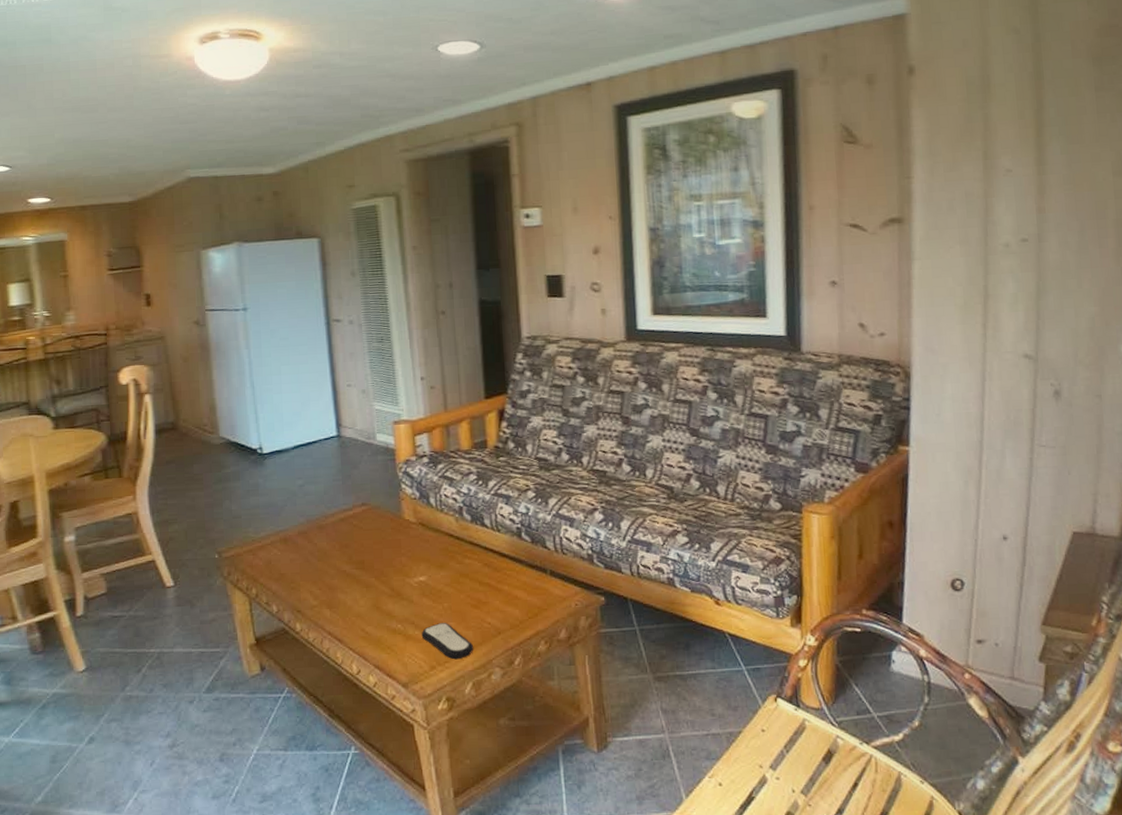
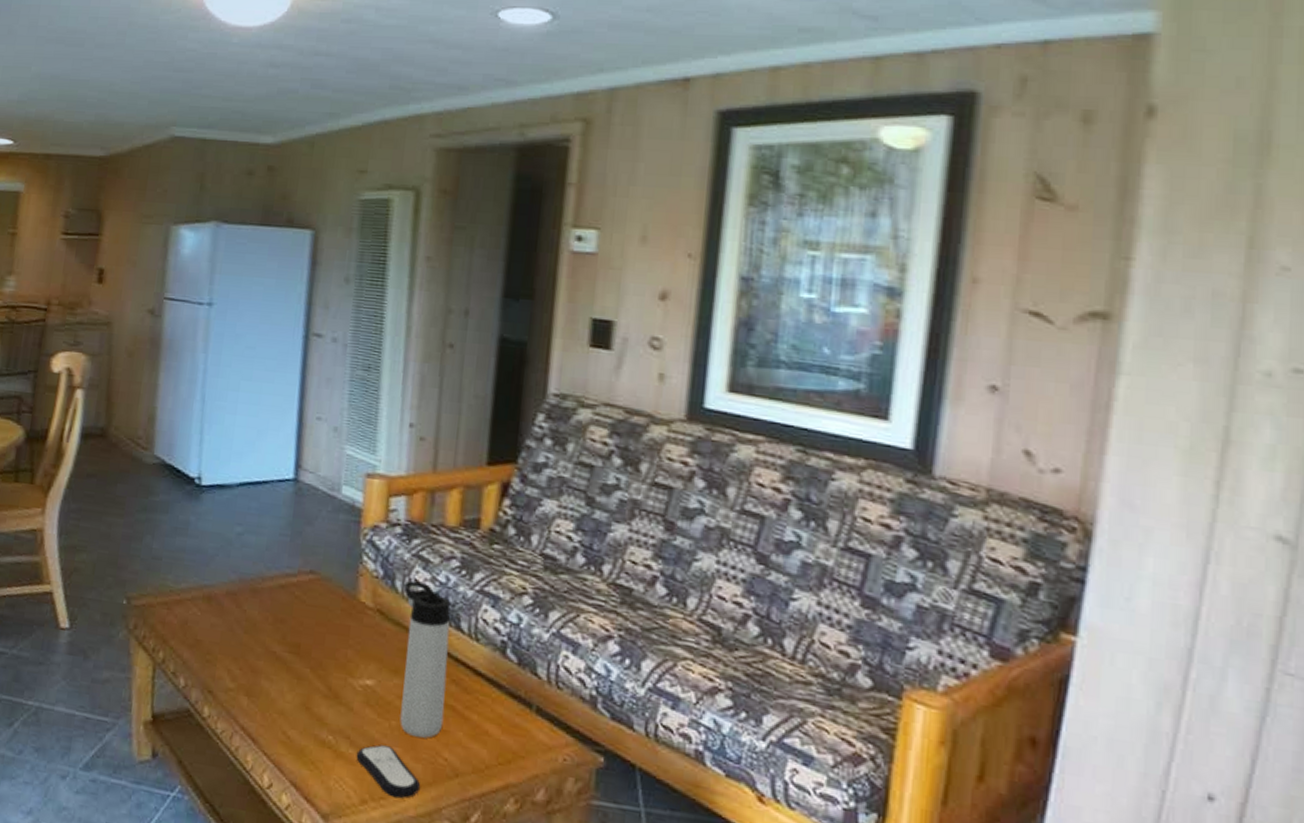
thermos bottle: none [436,495,483,611] -> present [400,580,451,738]

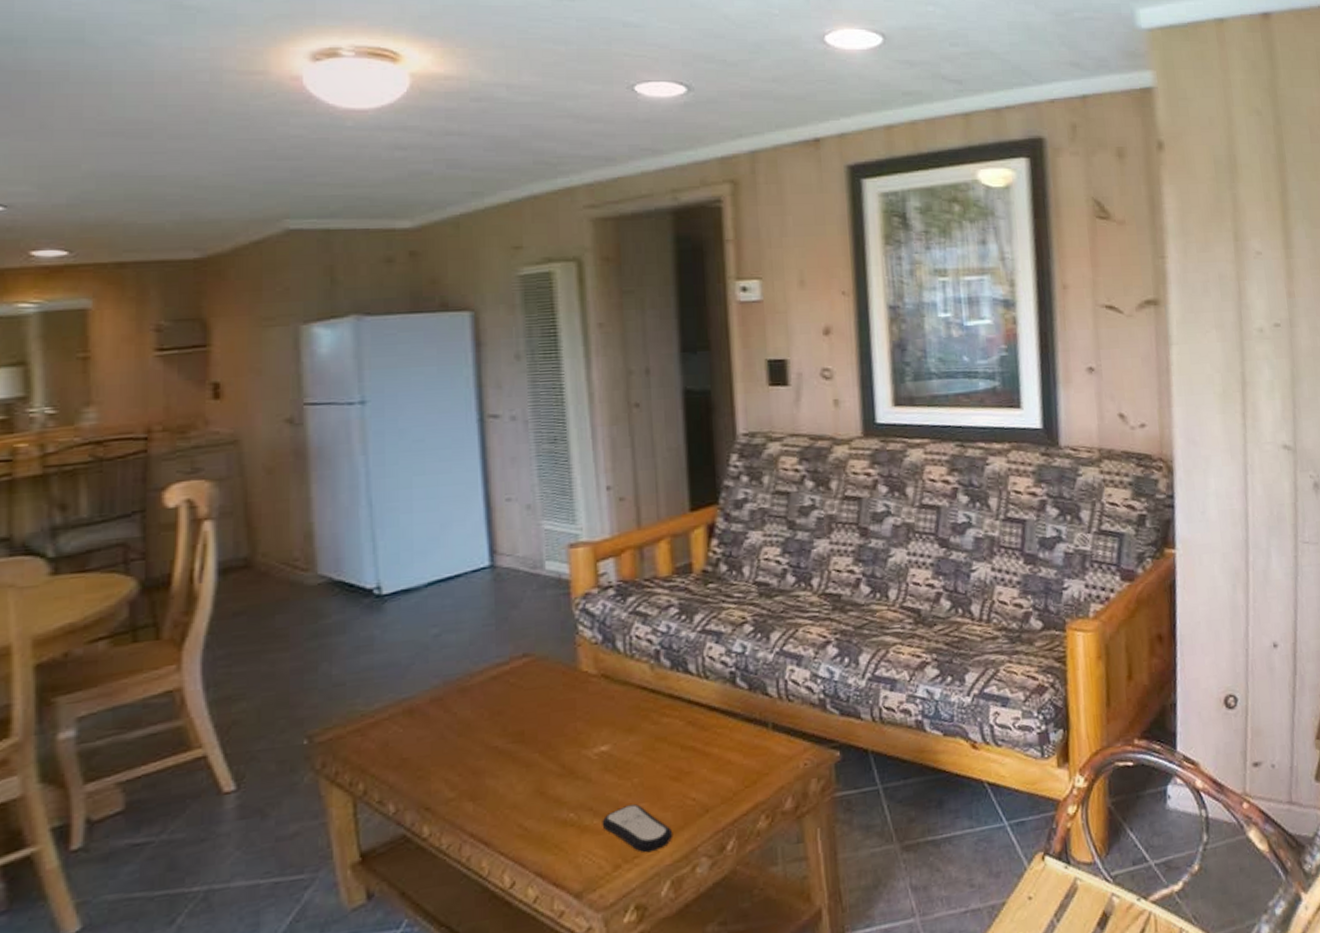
thermos bottle: present [400,580,451,738] -> none [625,636,686,788]

